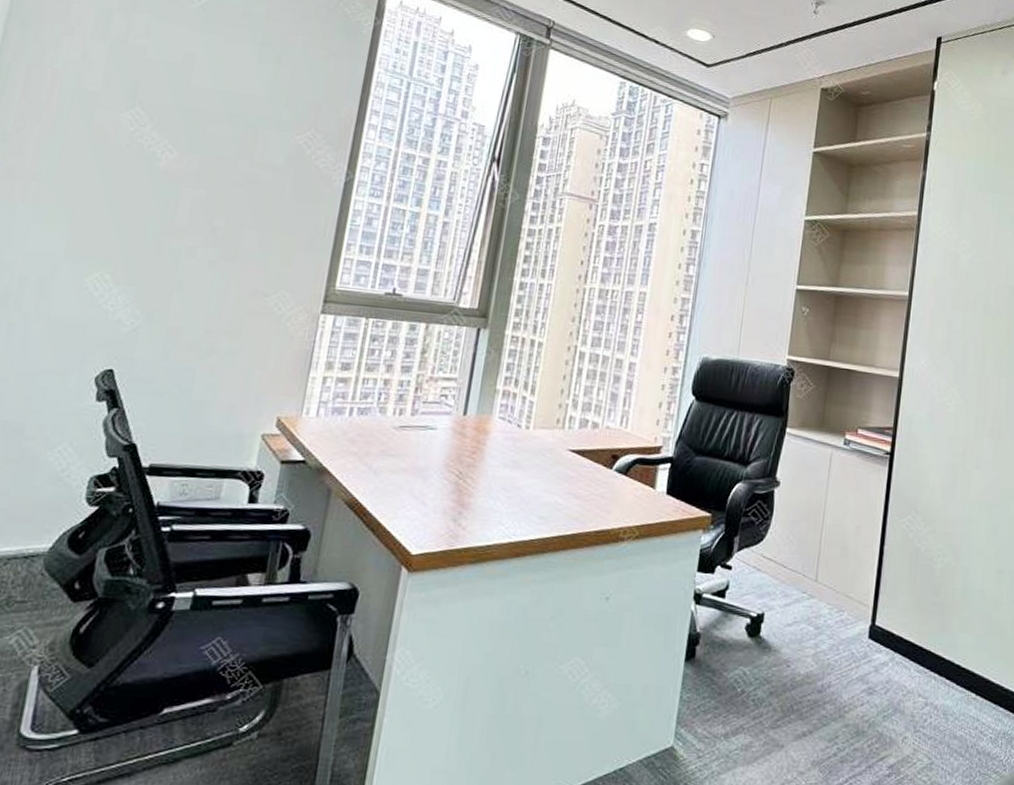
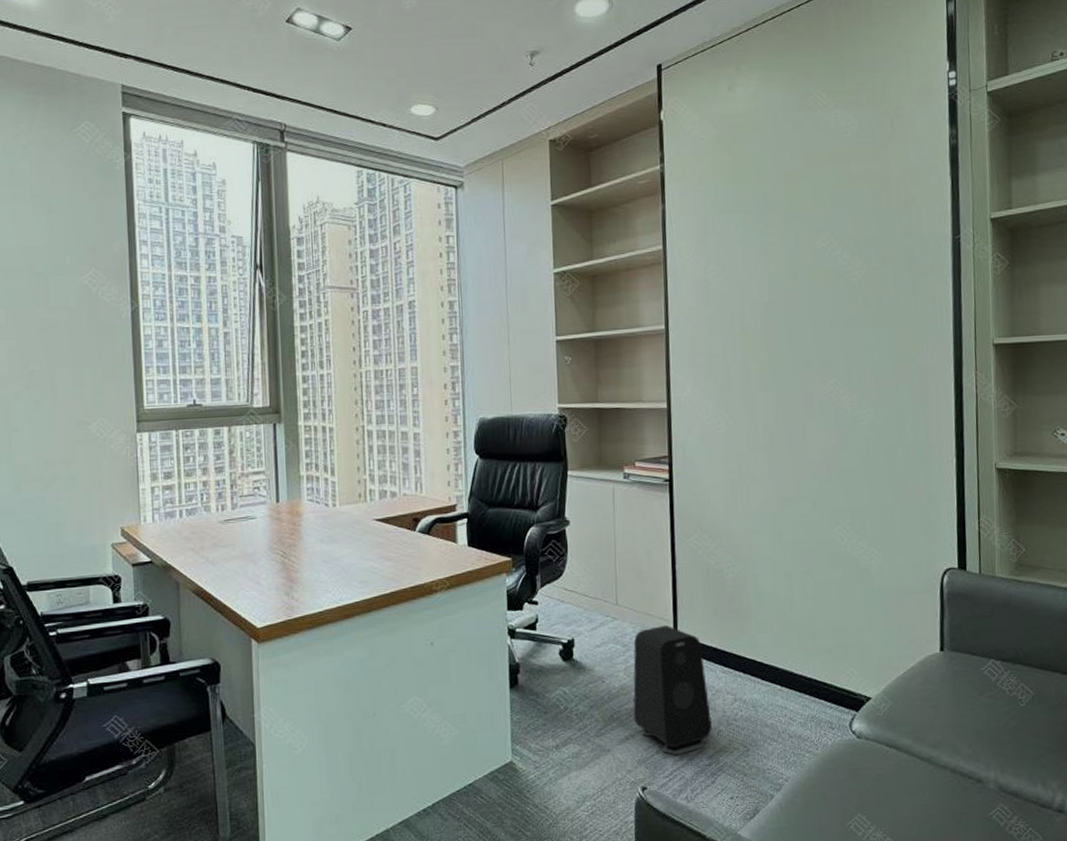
speaker: none [814,610,899,761] -> present [633,625,712,756]

